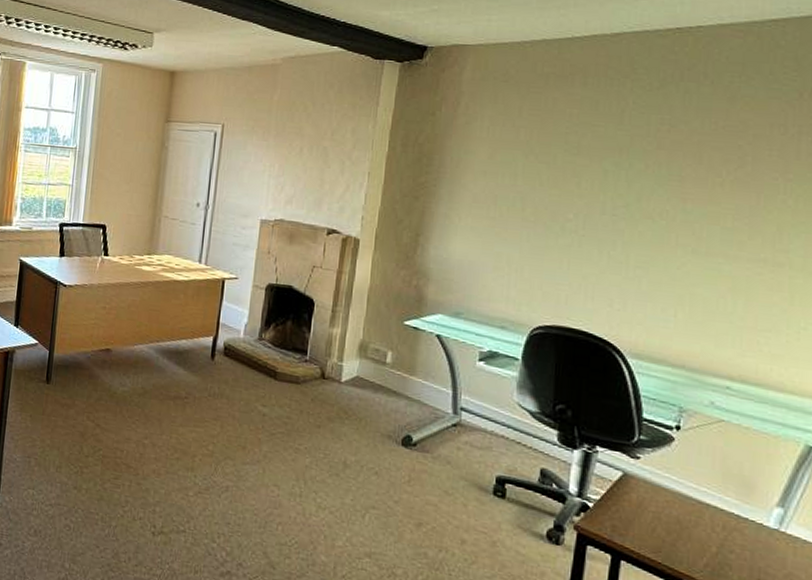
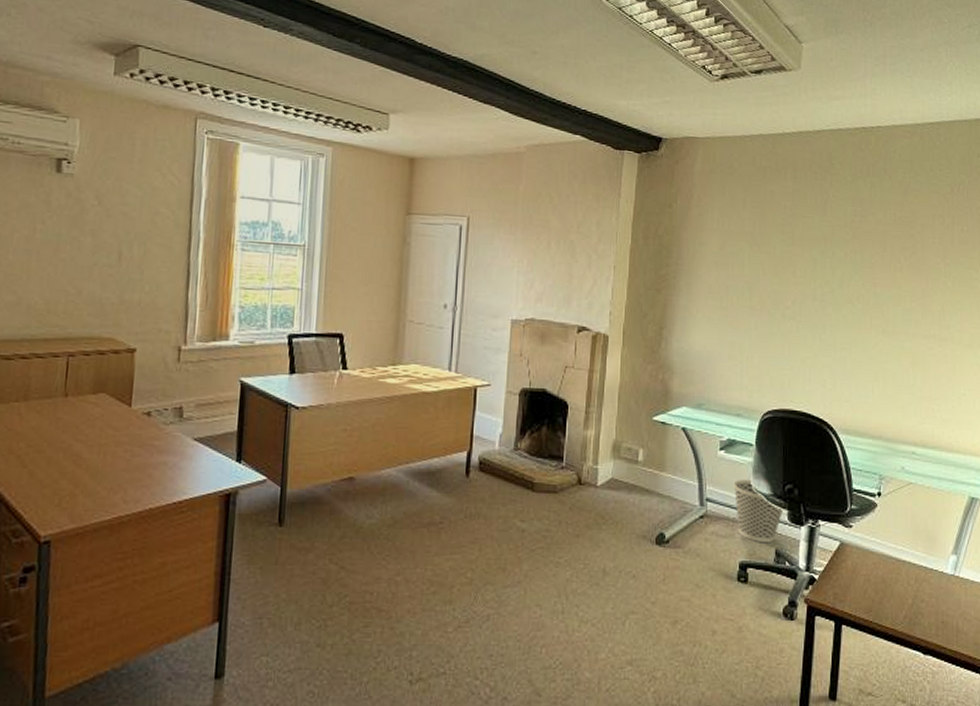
wastebasket: none [493,393,553,462] -> present [733,480,784,543]

